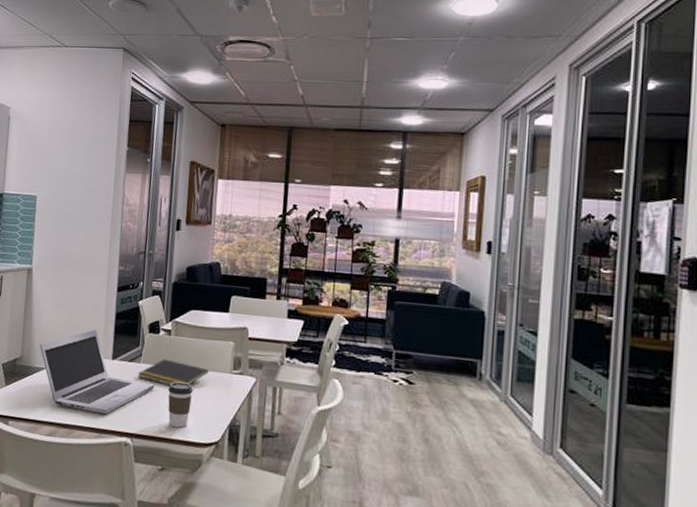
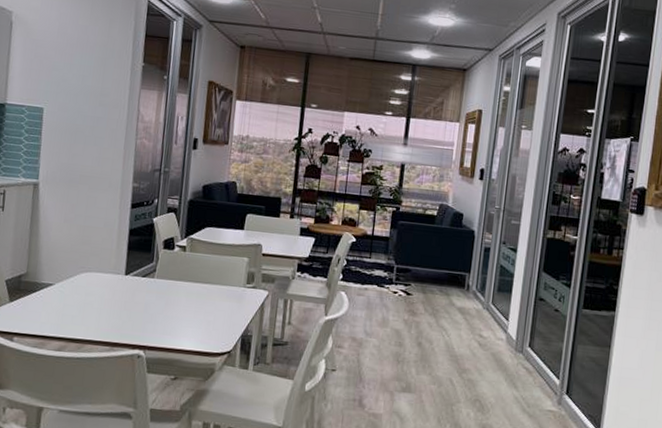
laptop: present [39,329,155,414] -> none [47,245,169,328]
notepad: present [137,359,209,386] -> none [151,274,223,300]
coffee cup: present [168,382,194,428] -> none [181,296,208,340]

